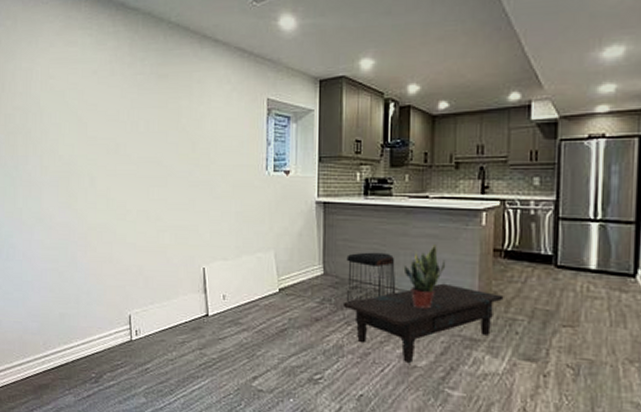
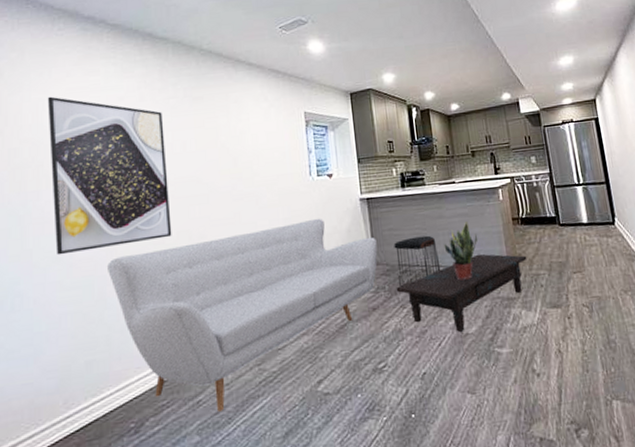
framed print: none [35,66,133,217] -> present [47,96,172,256]
sofa: none [79,216,328,382] -> present [107,218,378,412]

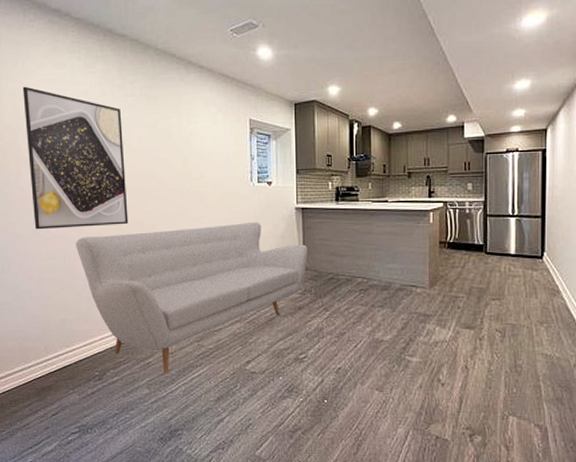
stool: present [394,235,441,287] -> none [323,248,365,292]
coffee table: present [396,254,527,333] -> none [321,271,448,339]
potted plant: present [443,221,478,281] -> none [370,239,404,293]

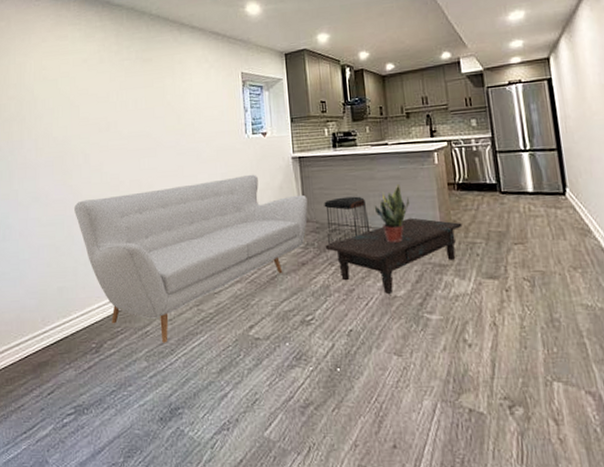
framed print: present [22,86,129,230] -> none [28,59,126,196]
coffee table: none [321,271,448,339] -> present [325,217,463,295]
stool: none [323,248,365,292] -> present [324,196,370,245]
potted plant: none [370,239,404,293] -> present [374,183,410,243]

